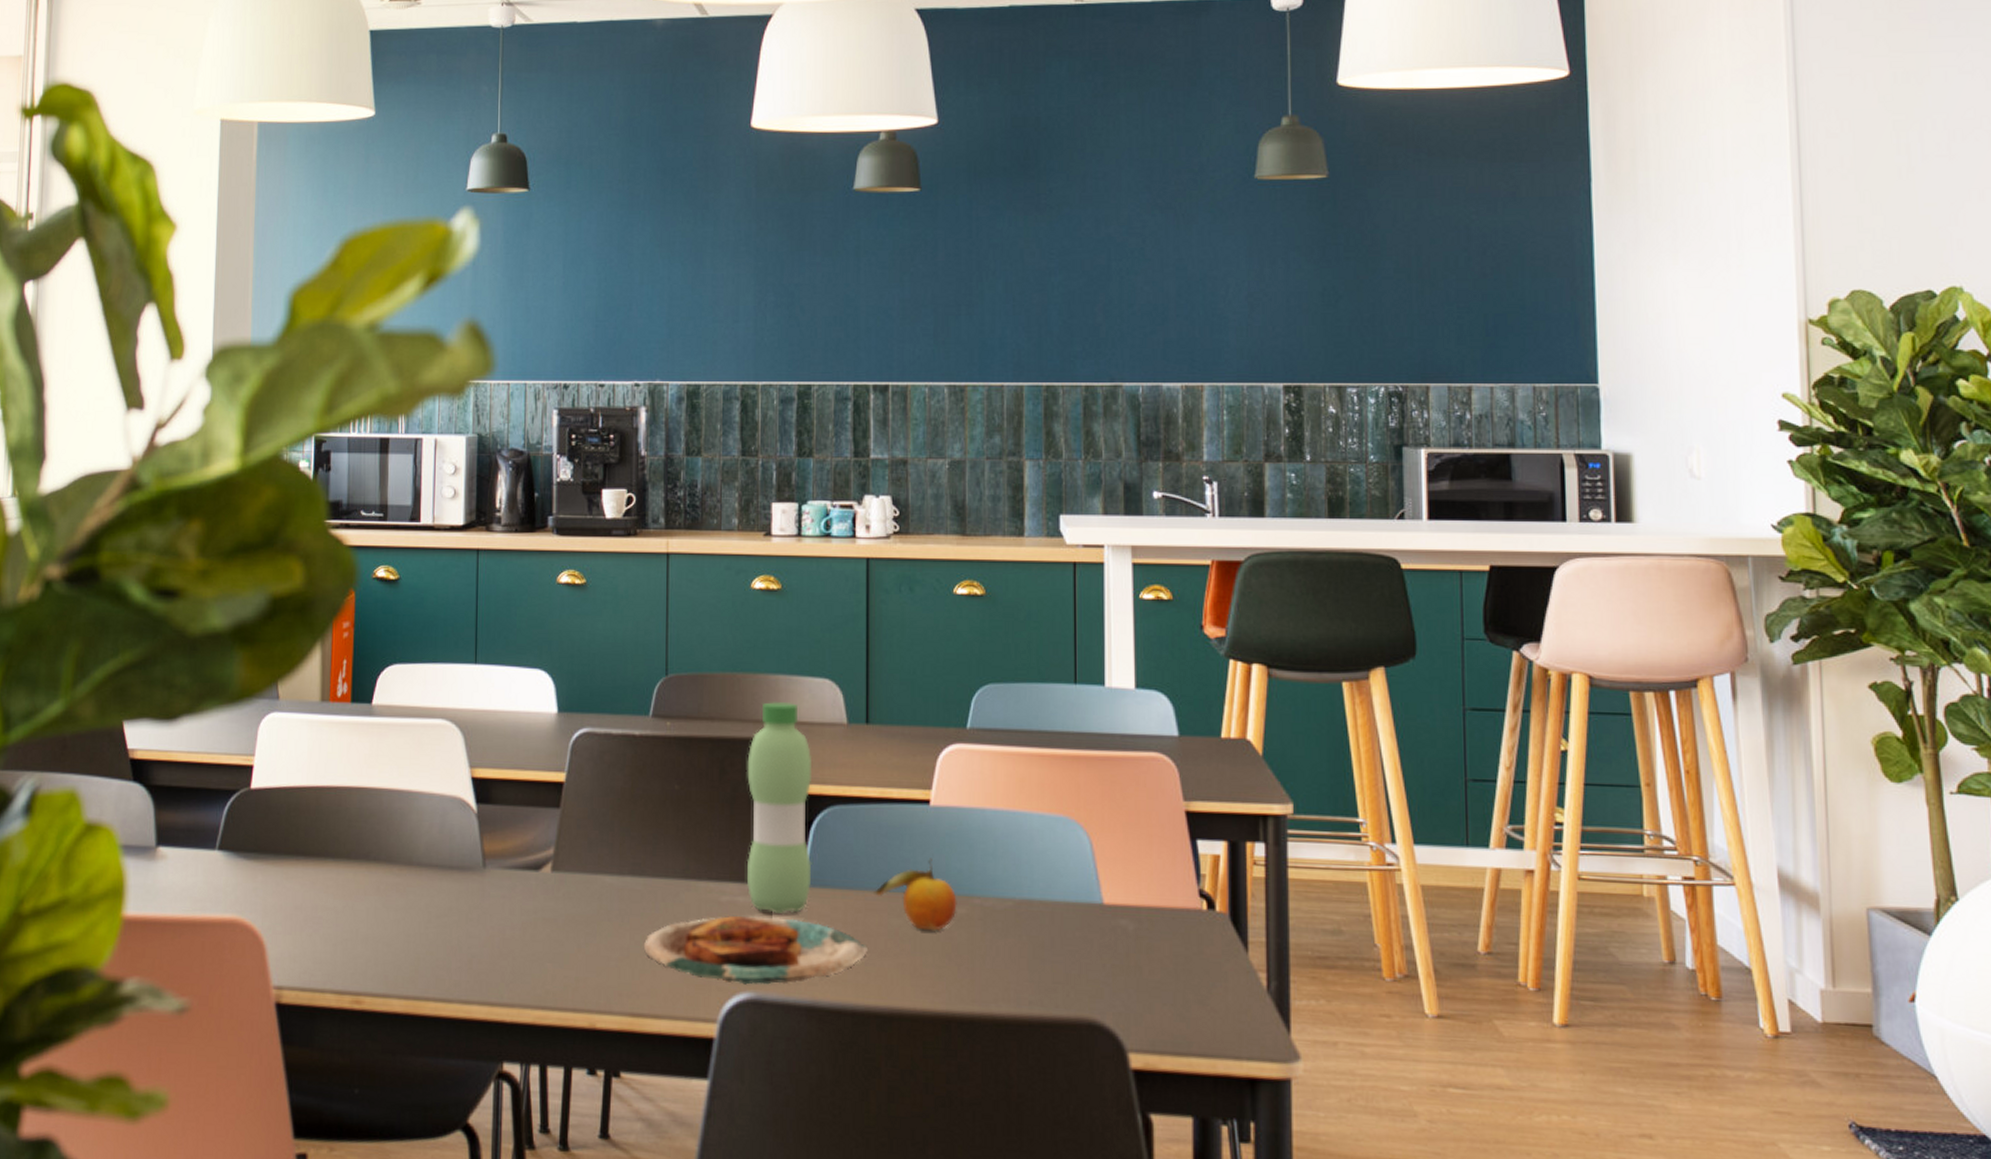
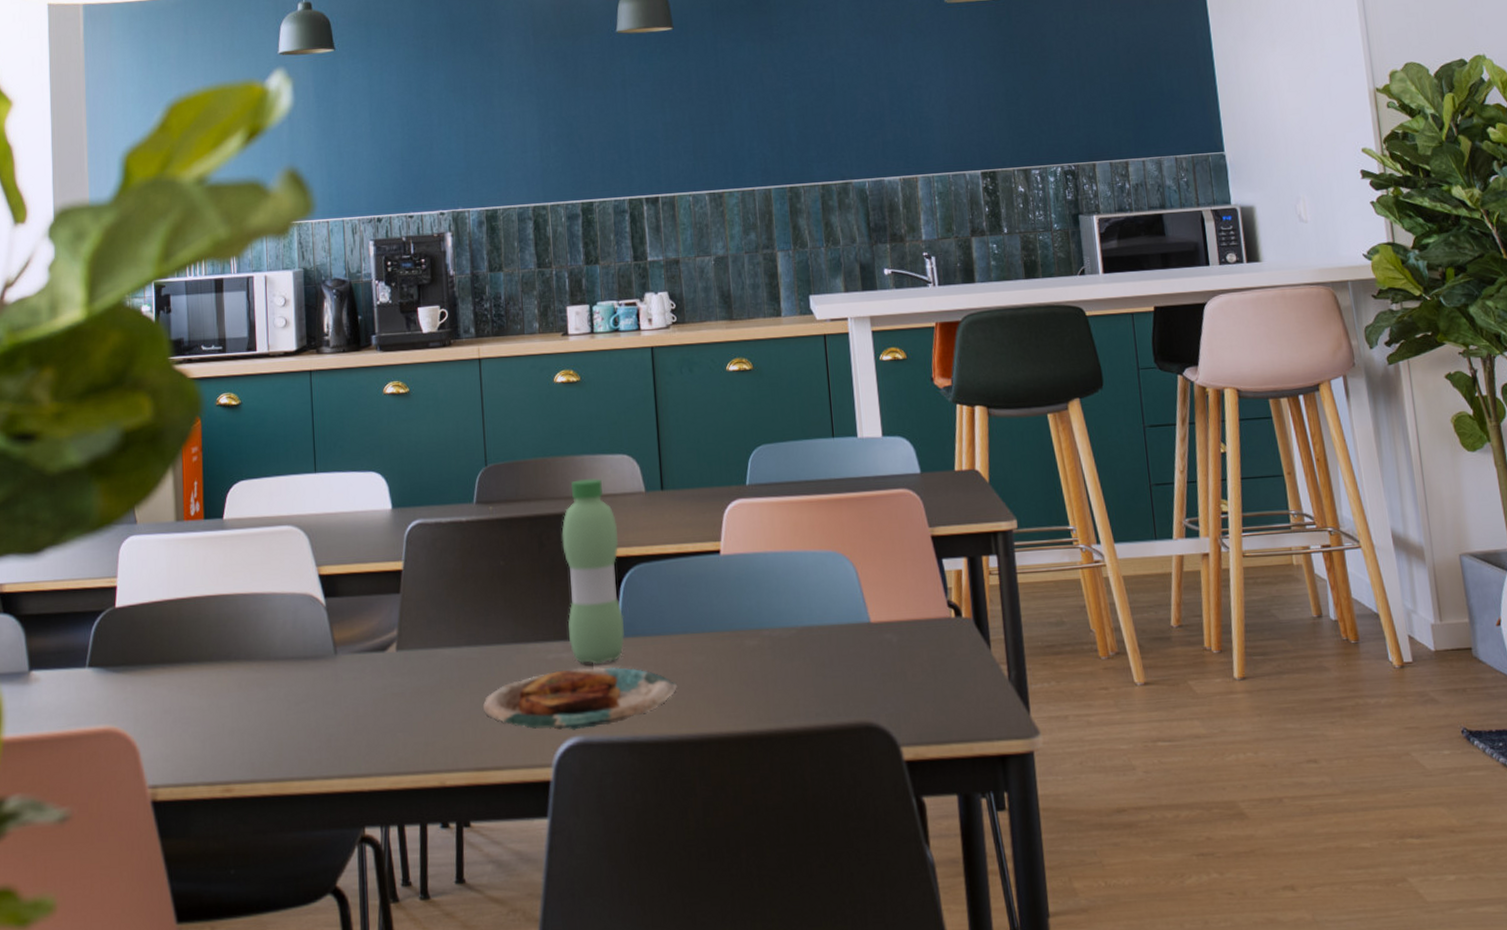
fruit: present [873,858,957,931] -> none [678,600,750,664]

